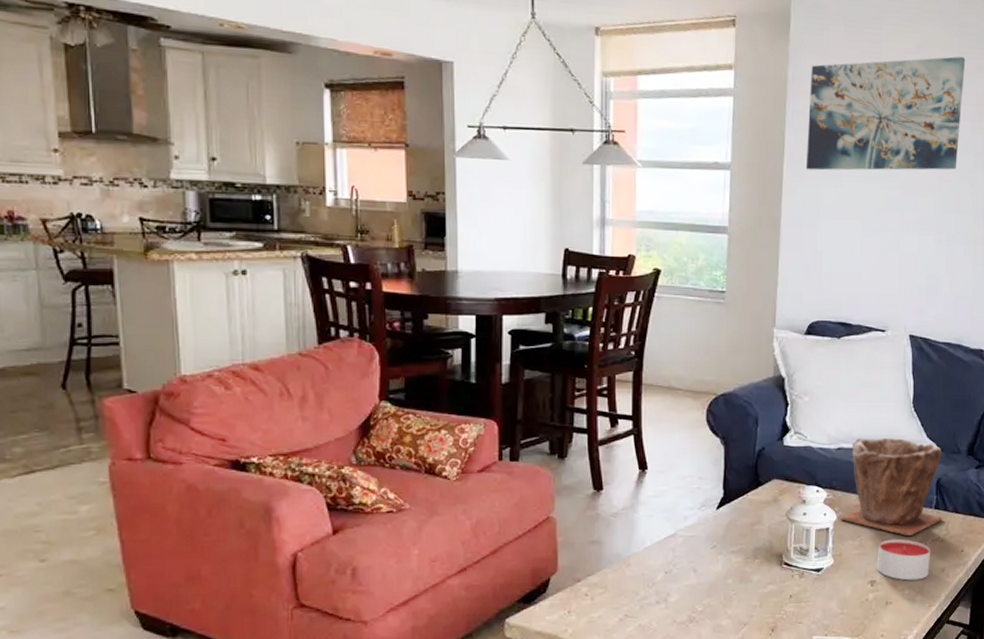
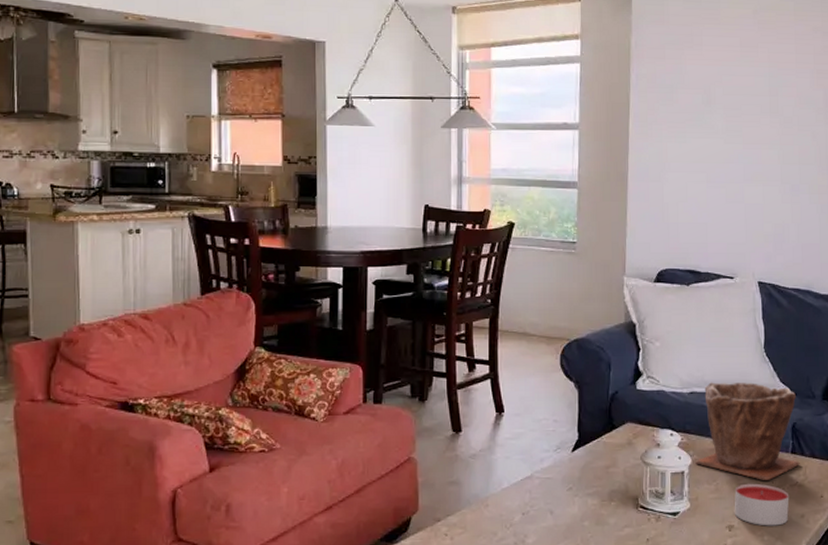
wall art: present [805,56,966,171] -> none [650,19,802,128]

